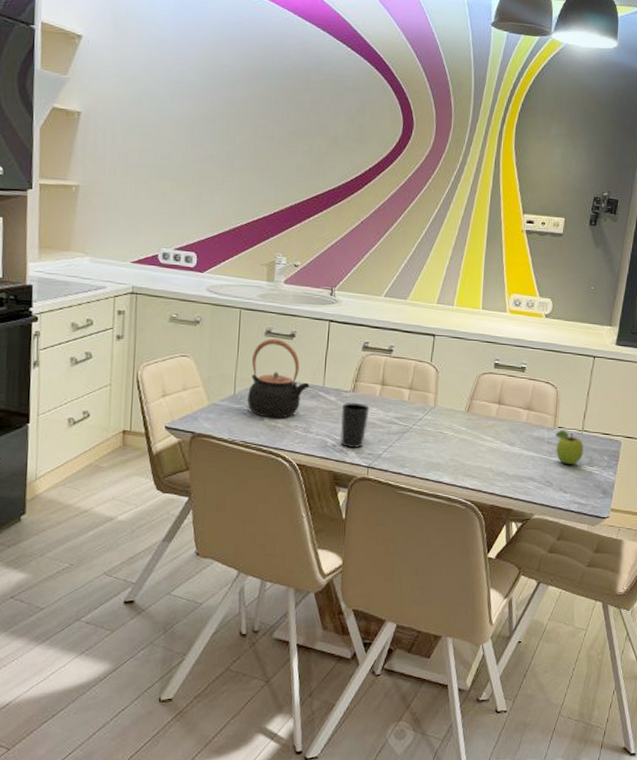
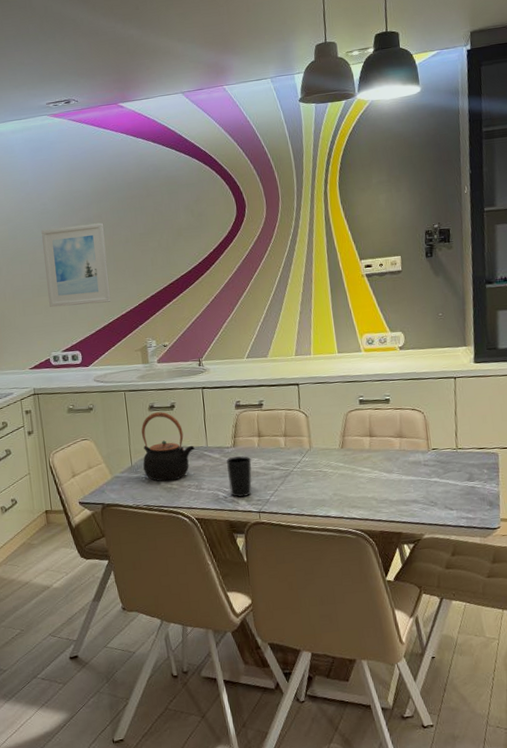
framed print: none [168,101,250,203] -> present [41,222,111,308]
fruit: present [555,429,584,465] -> none [431,450,462,483]

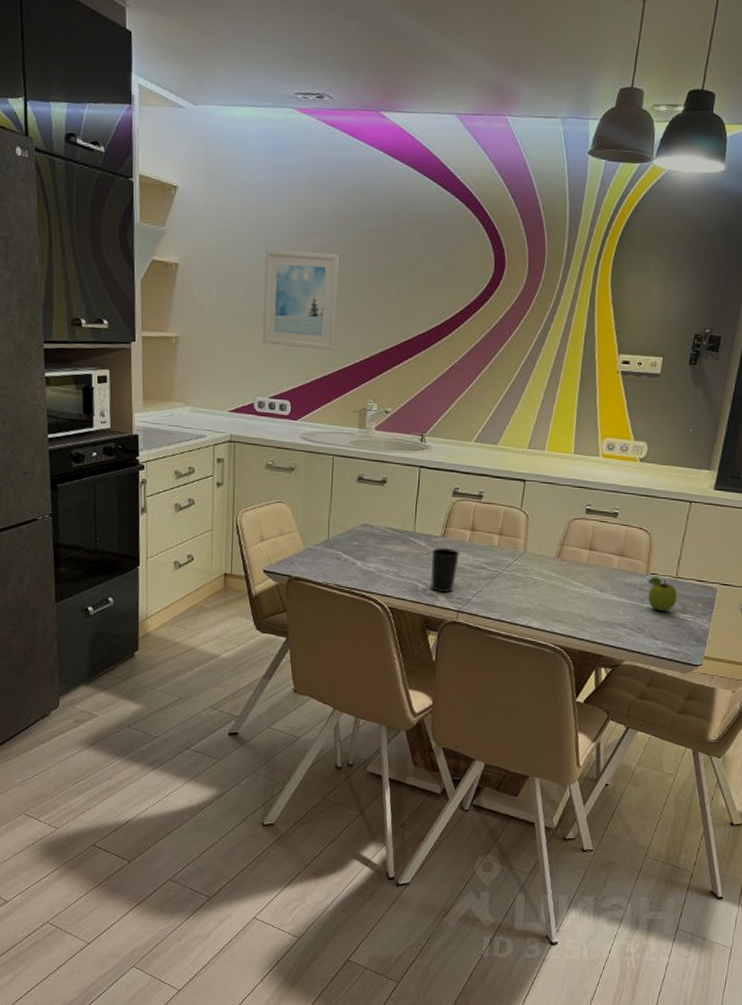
teapot: present [141,411,195,482] -> none [341,485,401,563]
fruit: none [431,450,462,483] -> present [648,576,678,612]

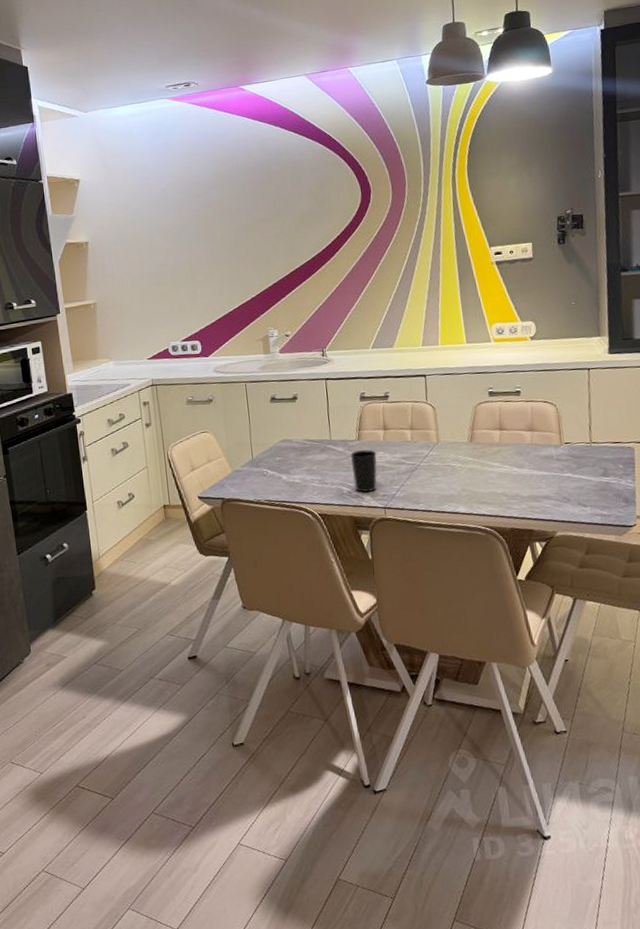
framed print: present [263,249,340,350] -> none [160,208,232,296]
fruit: present [648,576,678,612] -> none [563,445,597,479]

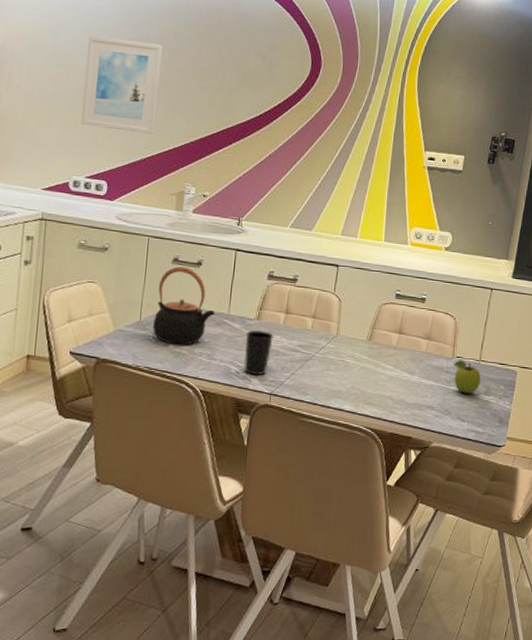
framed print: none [160,208,232,296] -> present [81,35,164,134]
teapot: none [263,403,318,476] -> present [153,266,215,345]
fruit: none [563,445,597,479] -> present [454,359,481,395]

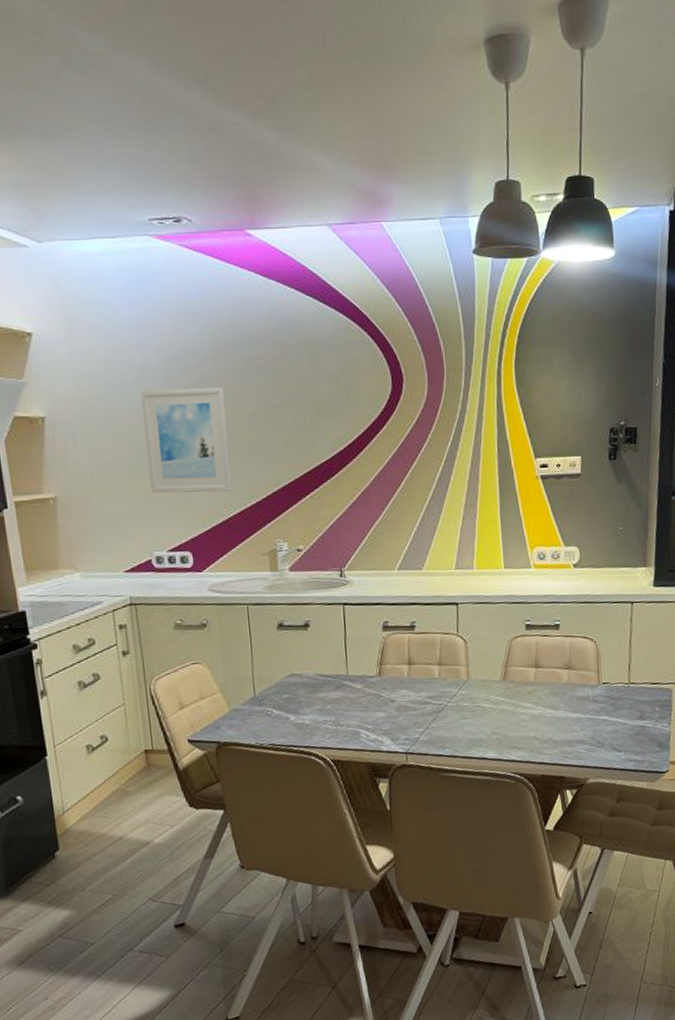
teapot: present [153,266,215,345] -> none [268,631,333,716]
cup: present [244,330,274,376] -> none [370,687,400,737]
fruit: present [454,359,481,395] -> none [601,685,633,722]

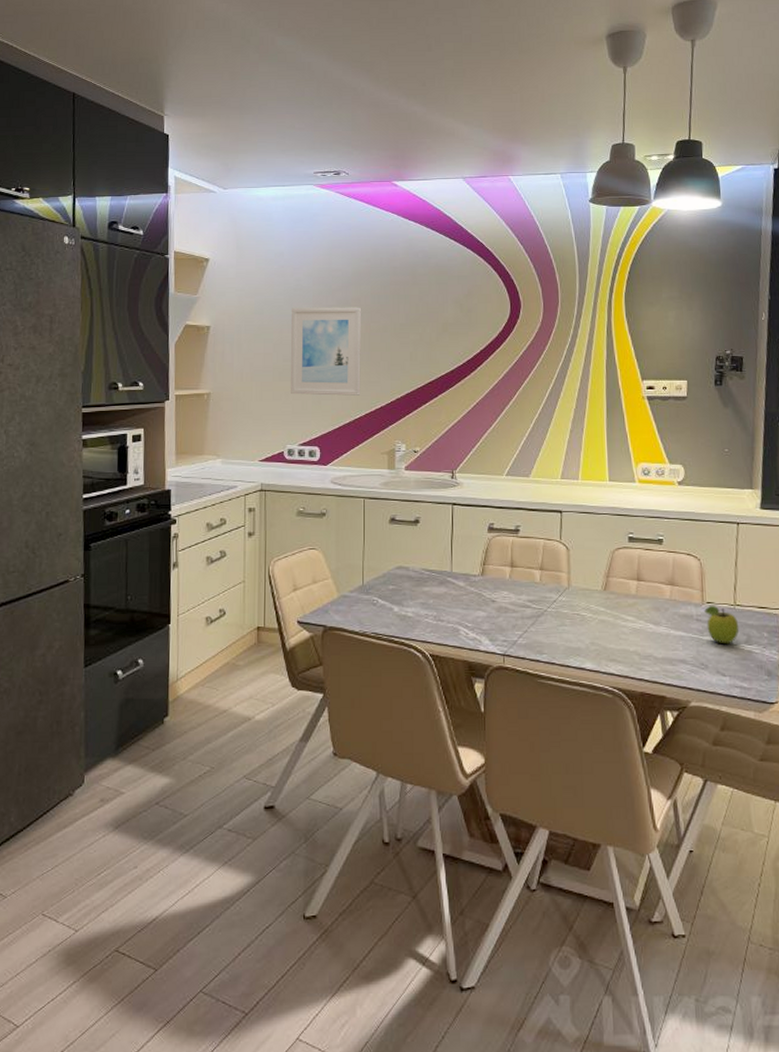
fruit: none [601,685,633,722] -> present [704,605,739,644]

